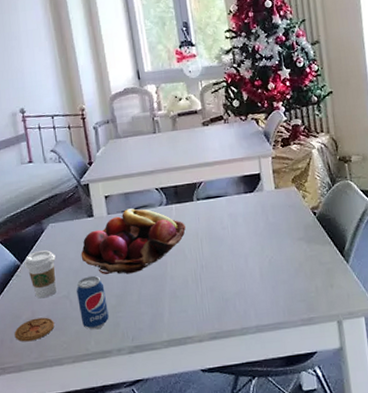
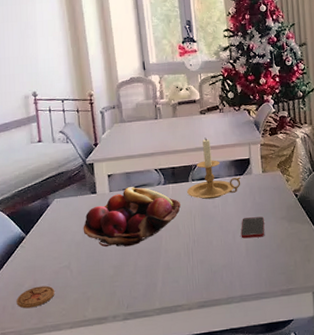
coffee cup: present [24,250,56,299] -> none [29,223,59,268]
beverage can: present [77,276,109,330] -> none [77,248,106,298]
candle holder: none [192,151,252,221] -> present [187,137,241,200]
cell phone: none [253,238,281,263] -> present [240,216,265,239]

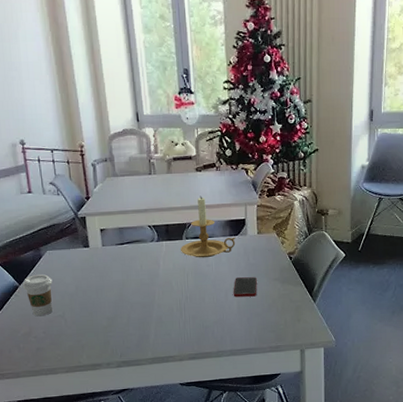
coaster: present [16,285,55,309] -> none [13,333,50,353]
coffee cup: none [29,223,59,268] -> present [22,274,53,317]
fruit basket: present [83,187,181,247] -> none [76,242,175,300]

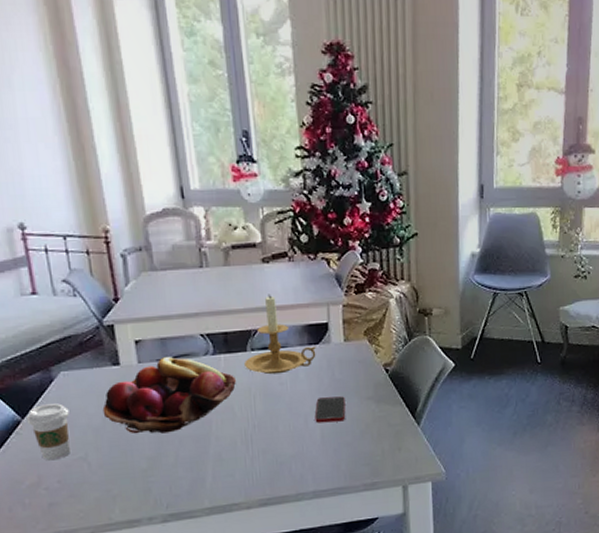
fruit basket: none [76,242,175,300] -> present [102,357,237,434]

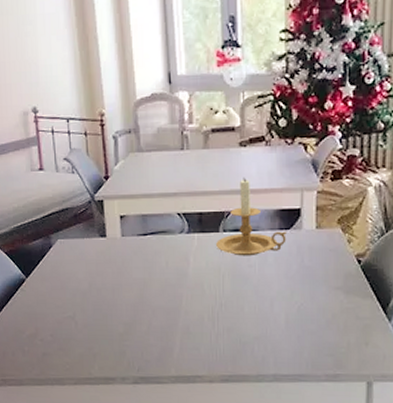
coffee cup: present [26,402,70,461] -> none [29,266,63,316]
fruit basket: present [102,357,237,434] -> none [90,233,208,303]
cell phone: present [314,396,346,423] -> none [280,283,313,309]

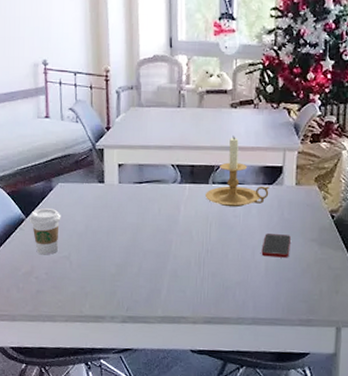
coffee cup: none [29,266,63,316] -> present [29,207,61,255]
cell phone: none [280,283,313,309] -> present [261,234,291,258]

